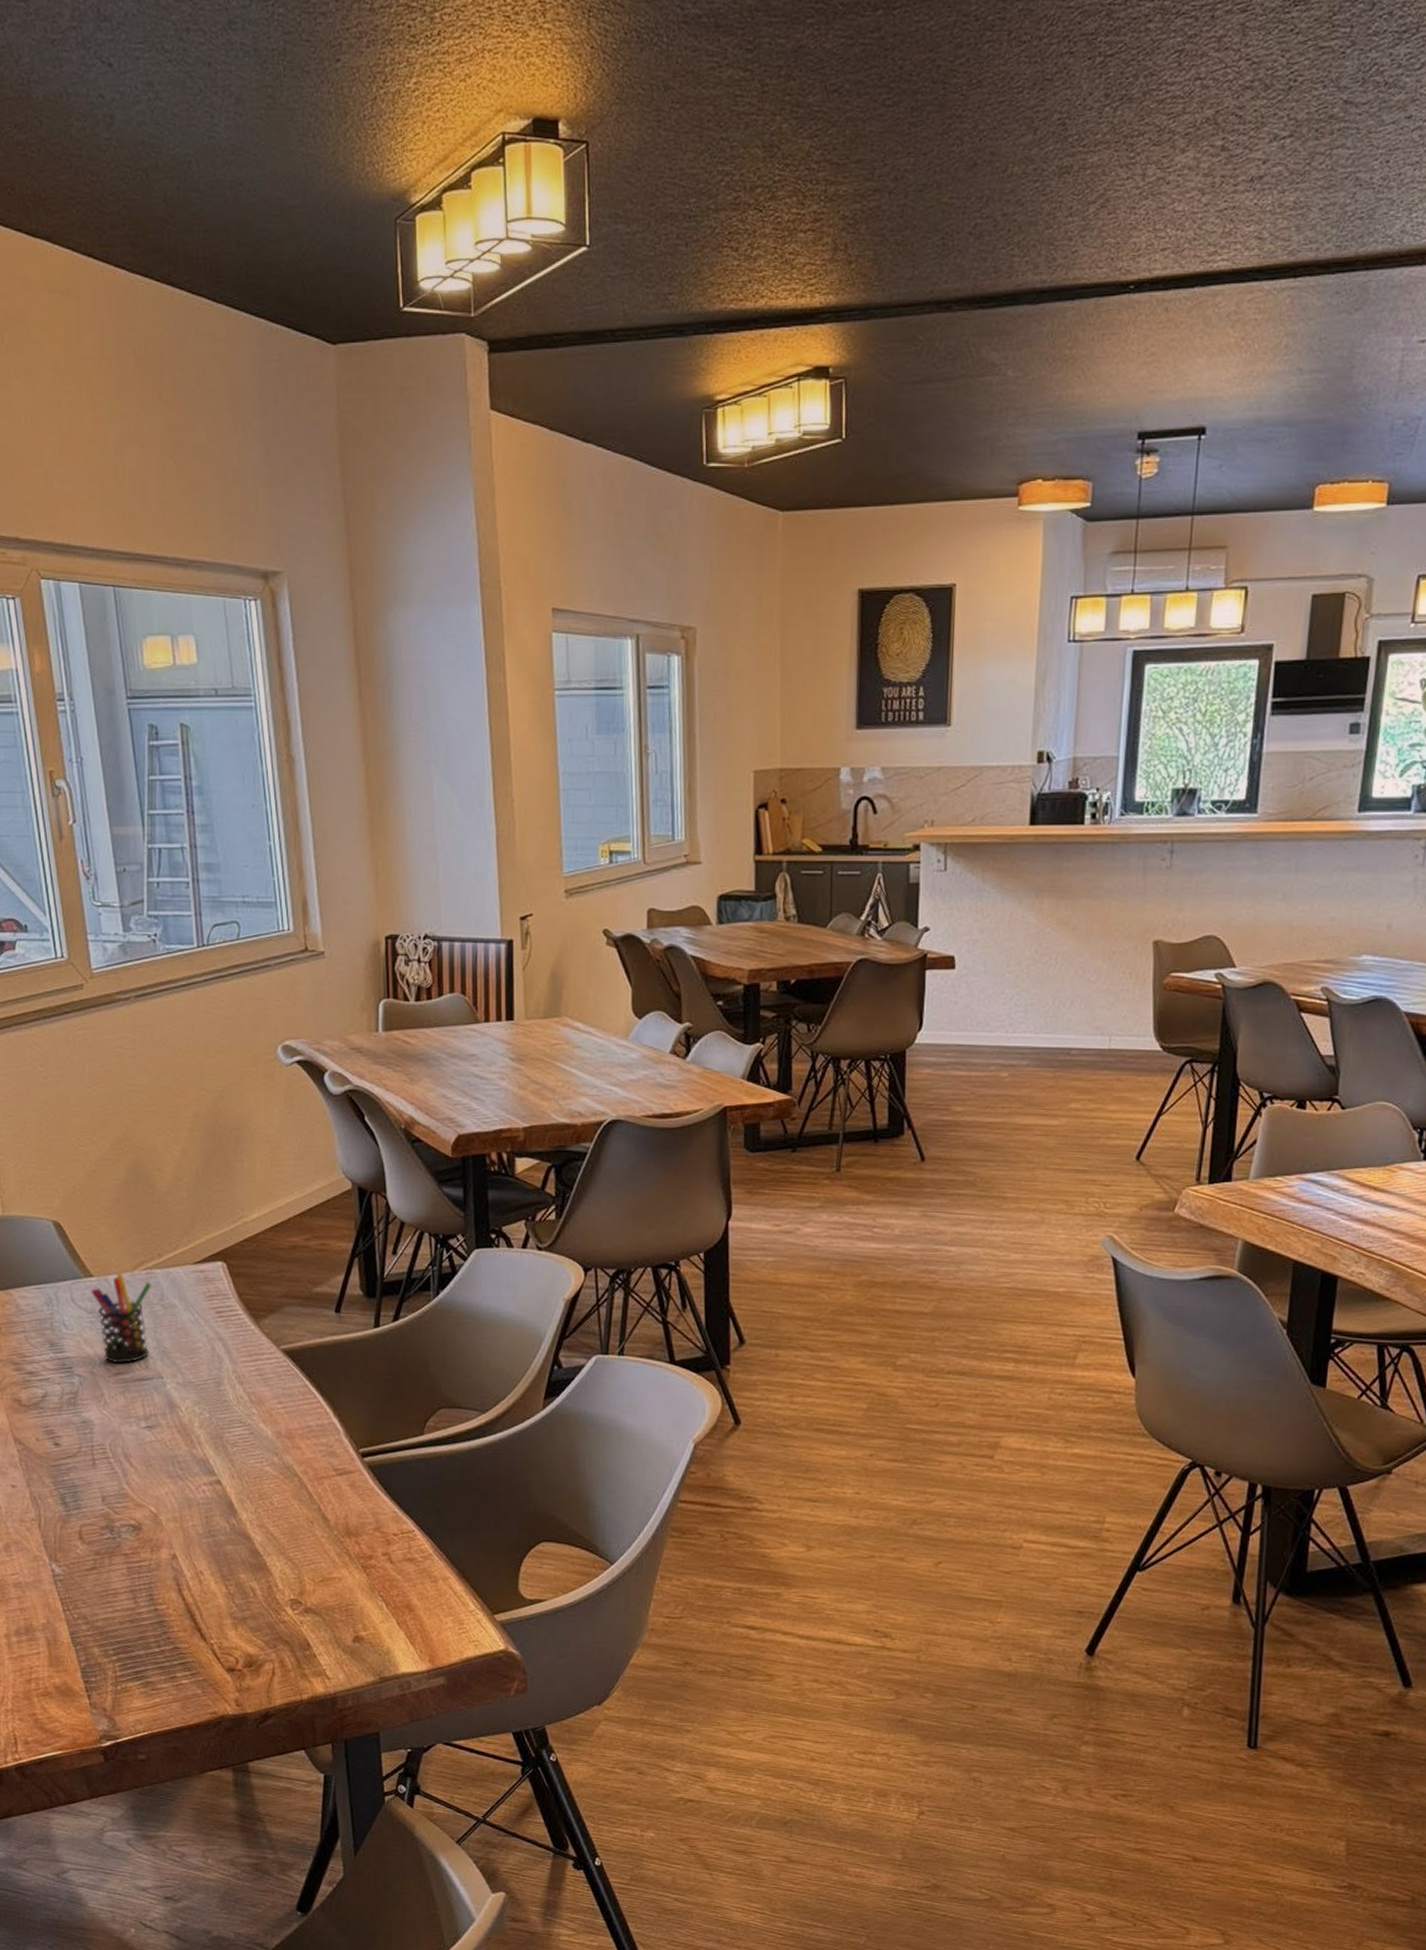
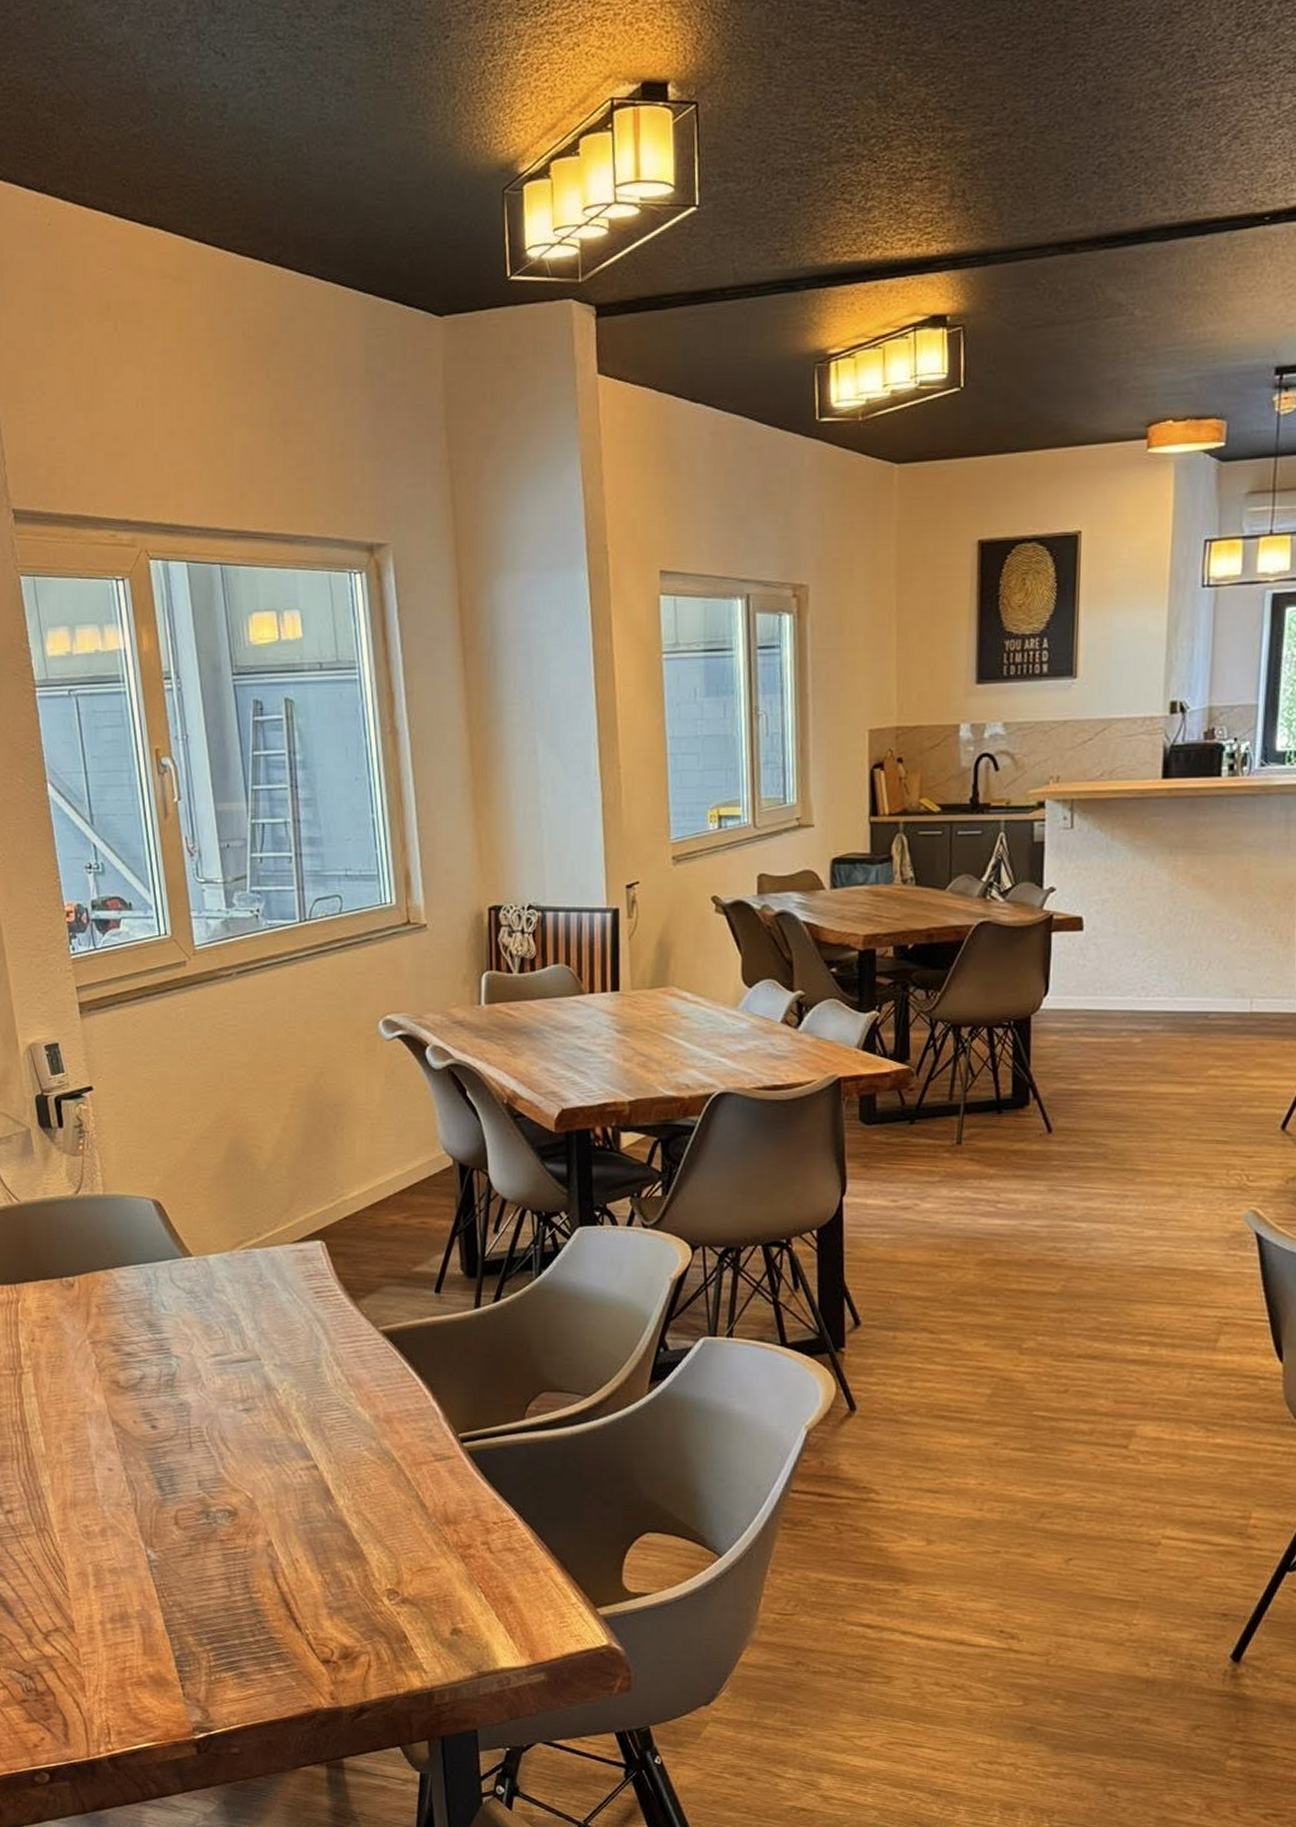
pen holder: present [91,1273,152,1364] -> none [190,1252,250,1345]

